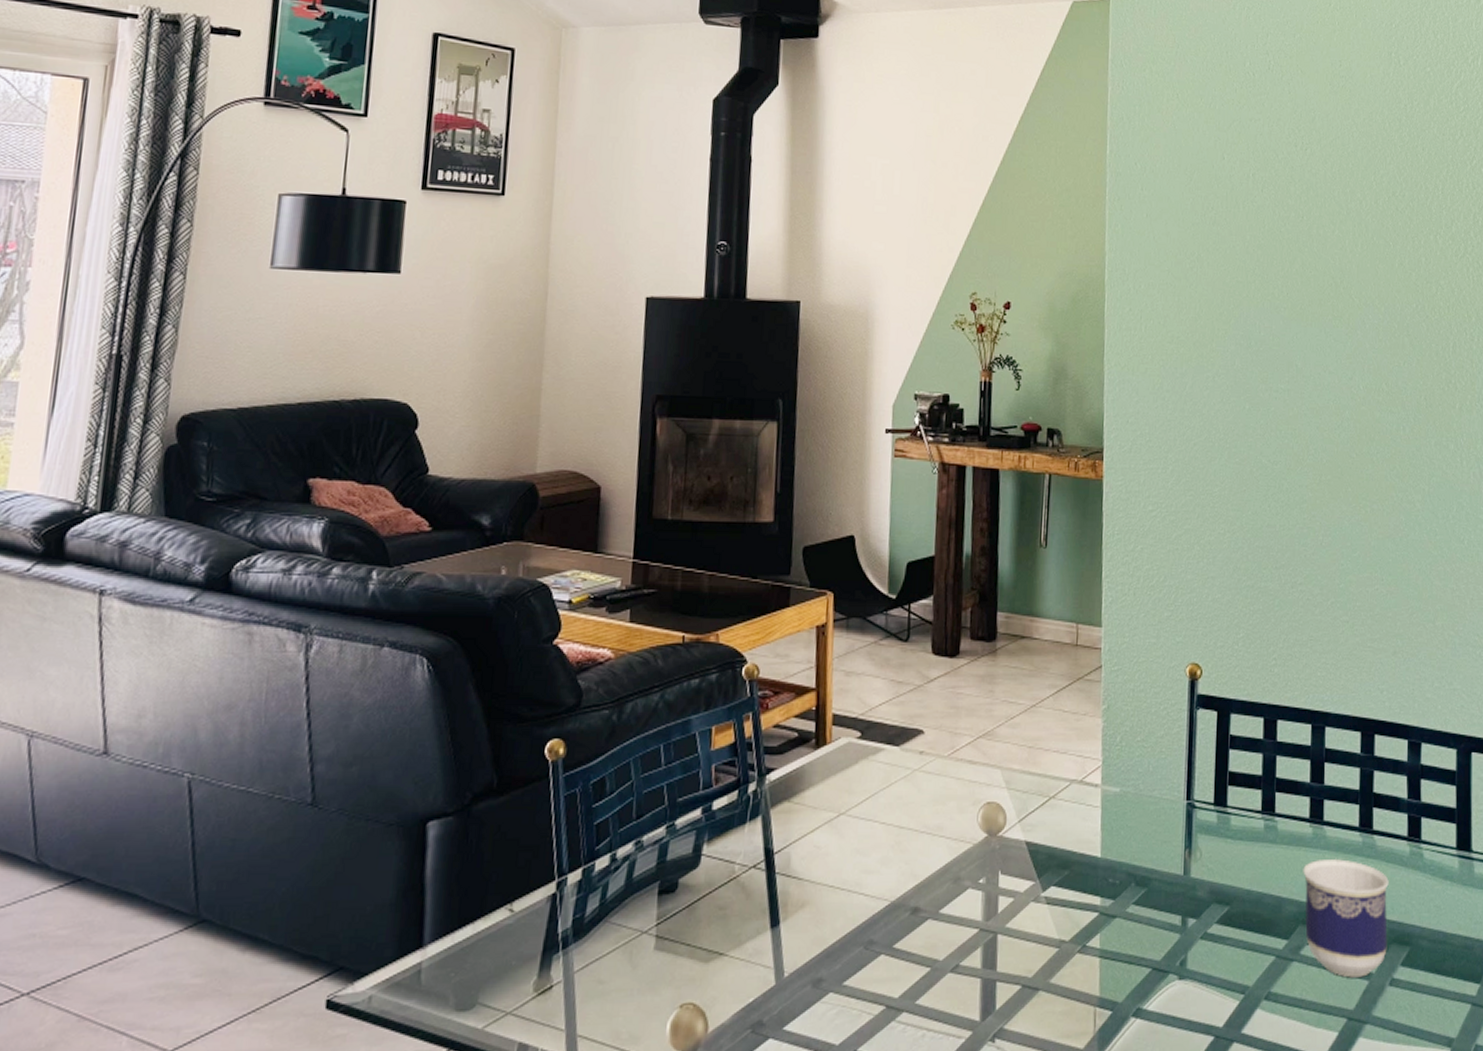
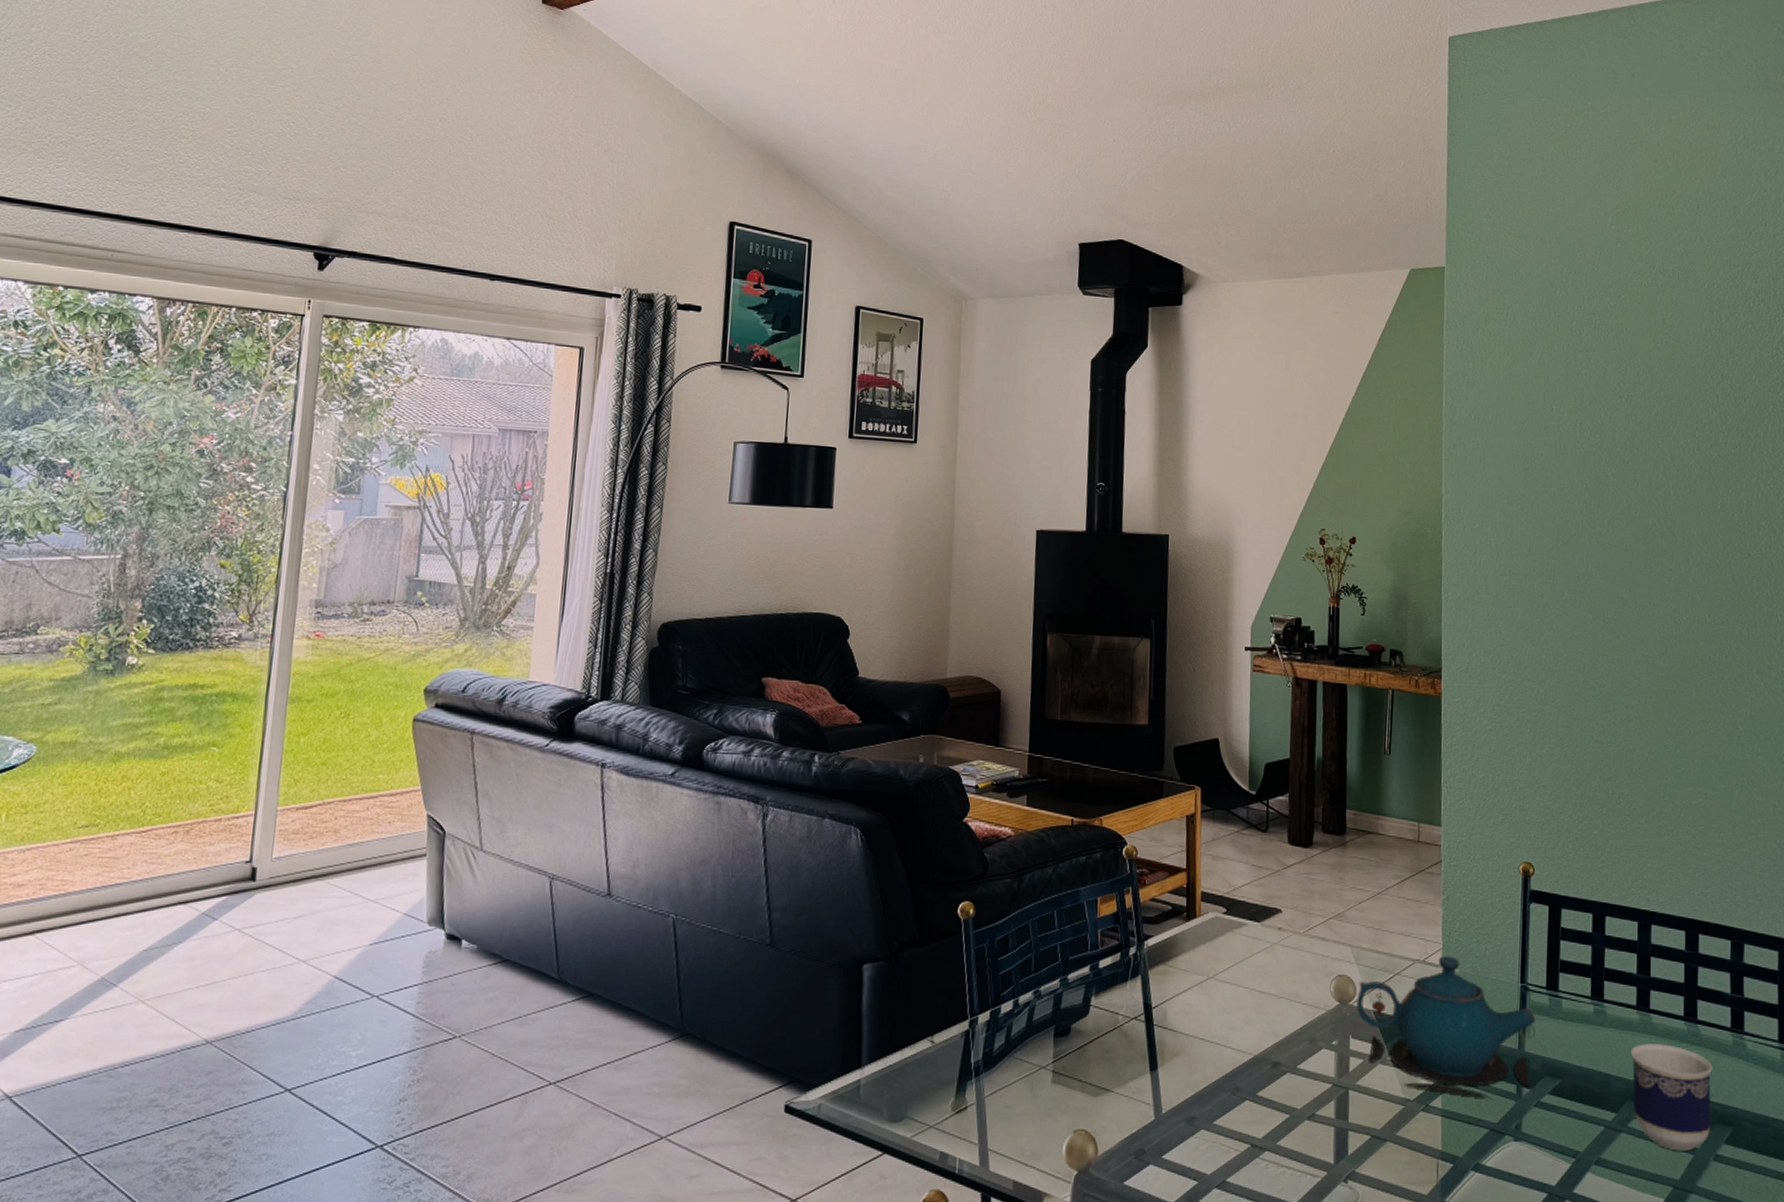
teapot: none [1007,774,1203,934] -> present [1356,956,1536,1100]

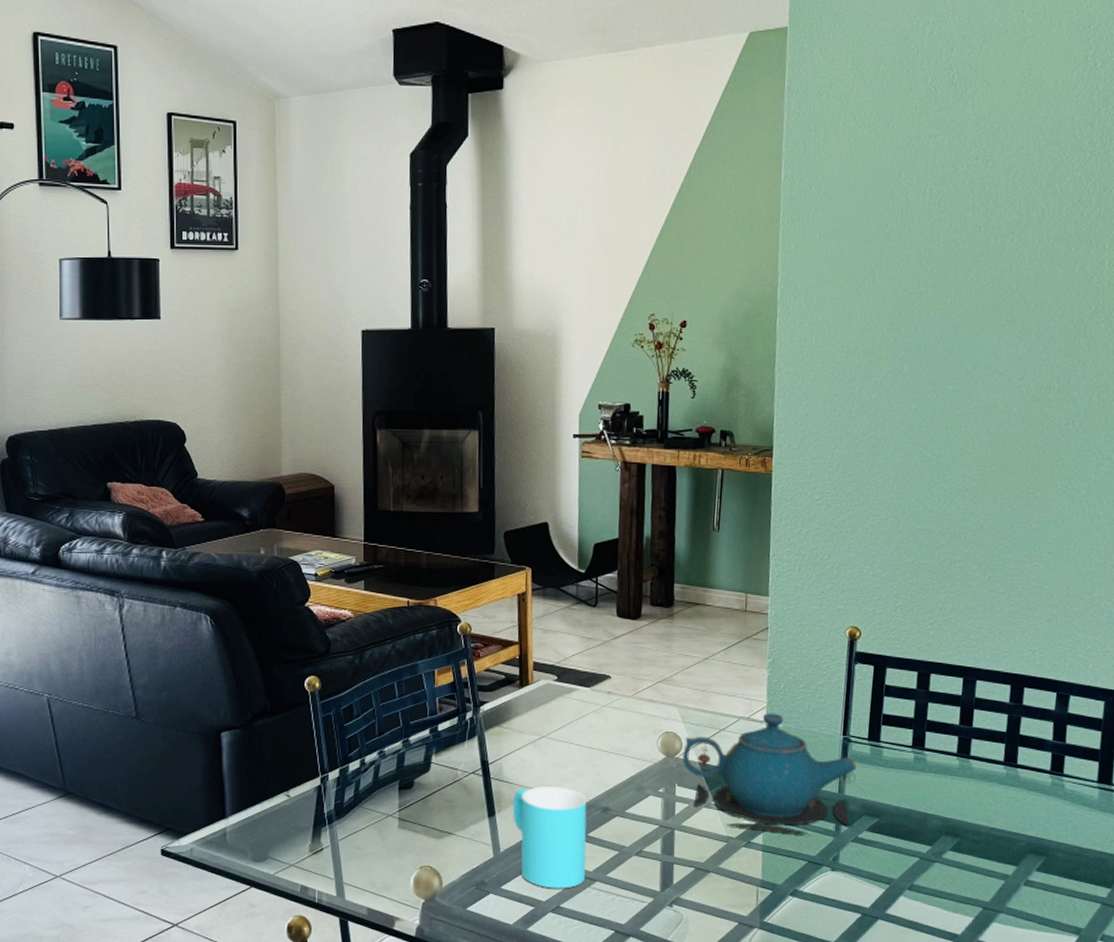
cup: none [1176,1034,1256,1159] -> present [512,785,587,889]
cup: present [1630,1043,1713,1151] -> none [948,786,1030,878]

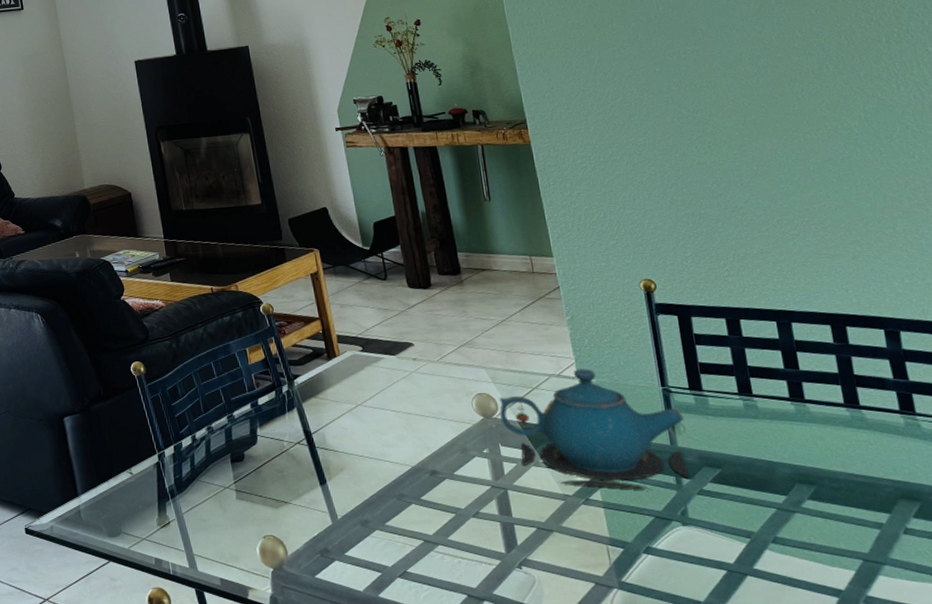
cup: present [512,785,587,889] -> none [341,451,427,554]

